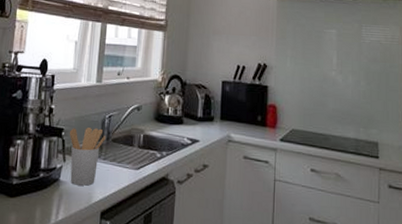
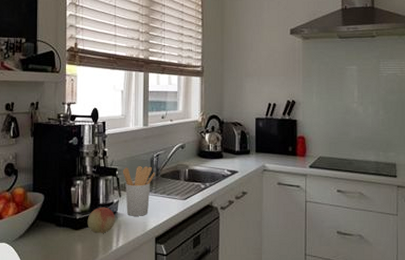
fruit: none [24,172,57,203] -> present [87,207,116,233]

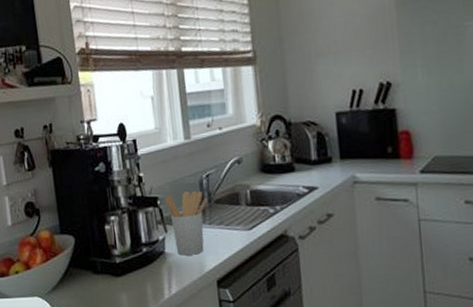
fruit: present [87,207,116,233] -> none [129,246,164,279]

